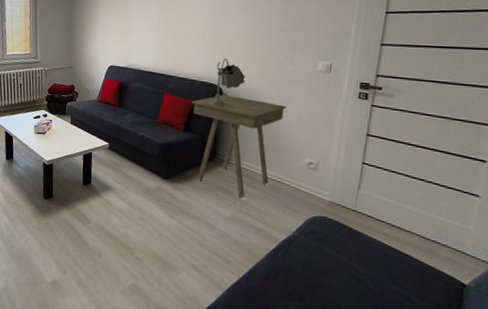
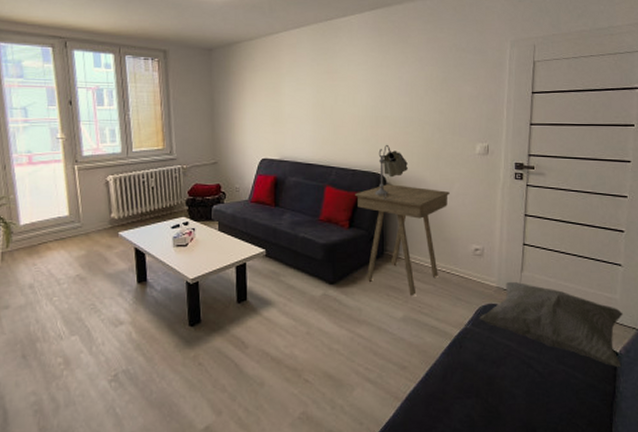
decorative pillow: none [308,197,476,300] -> present [479,281,623,368]

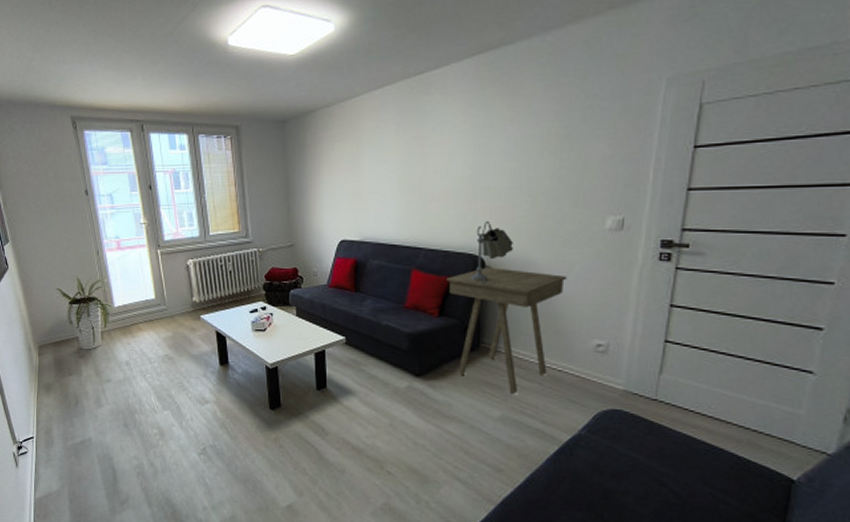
decorative pillow: present [479,281,623,368] -> none [597,384,808,499]

